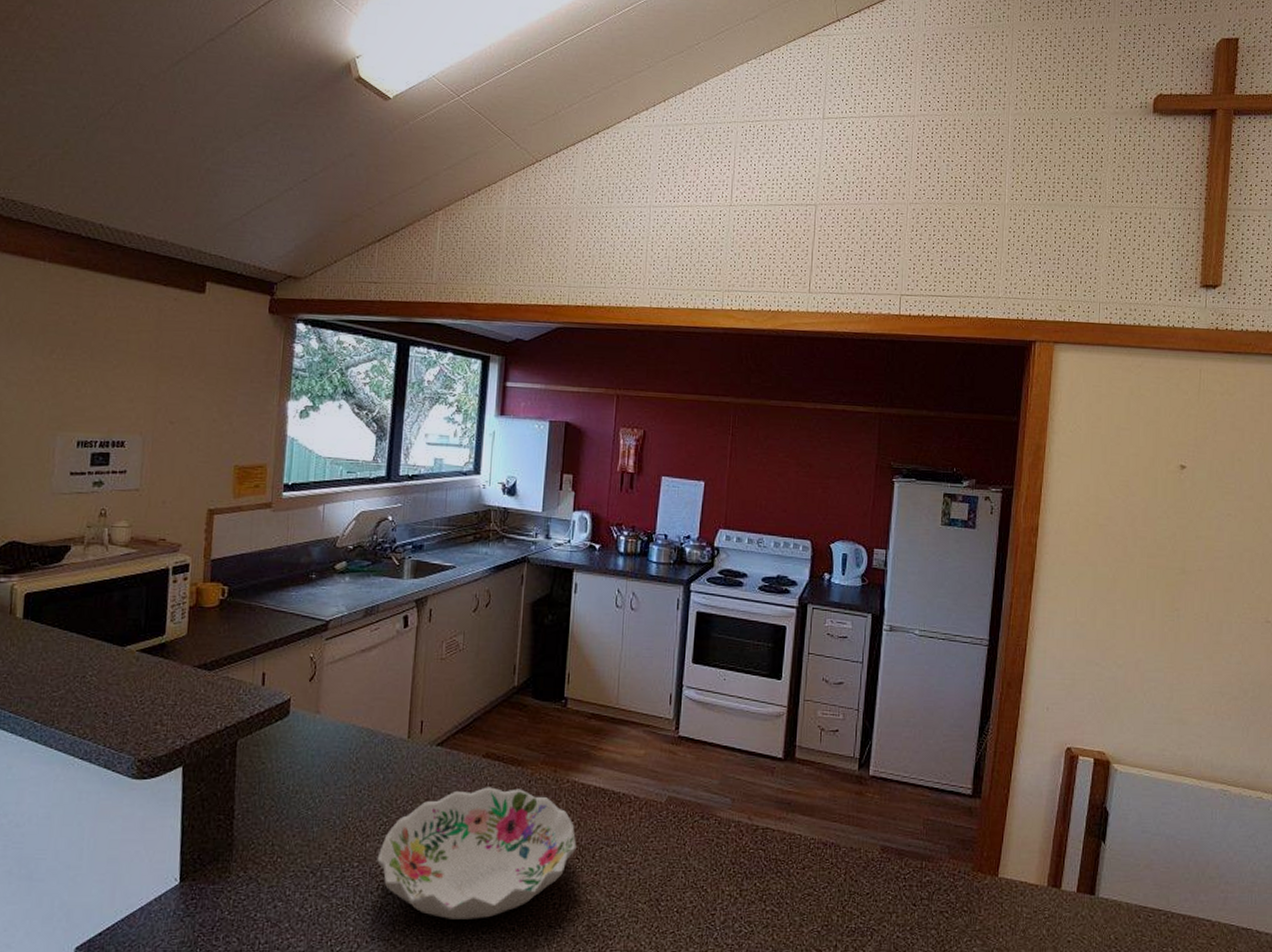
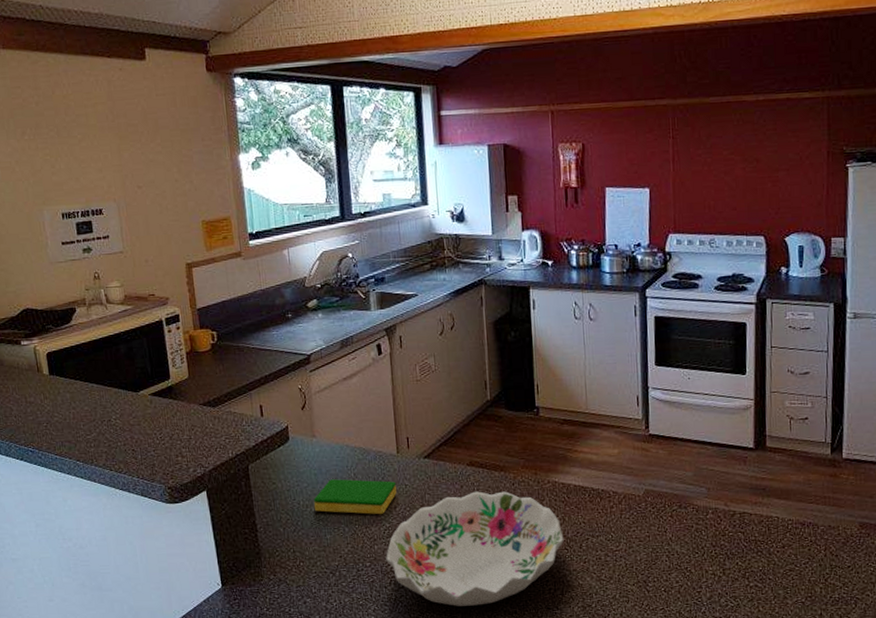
dish sponge: none [304,763,401,806] -> present [313,479,397,514]

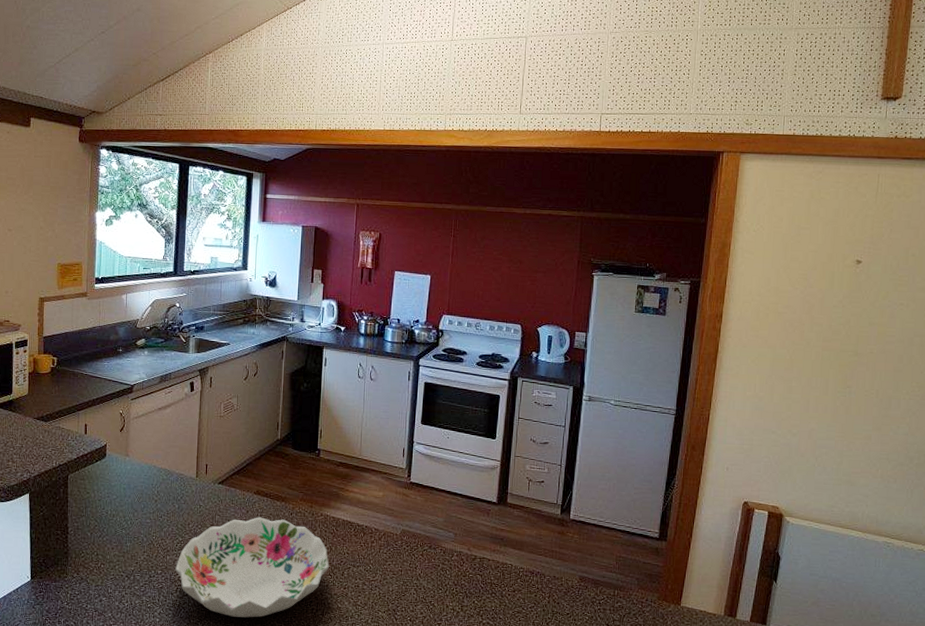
dish sponge: present [313,479,397,514] -> none [119,494,192,529]

